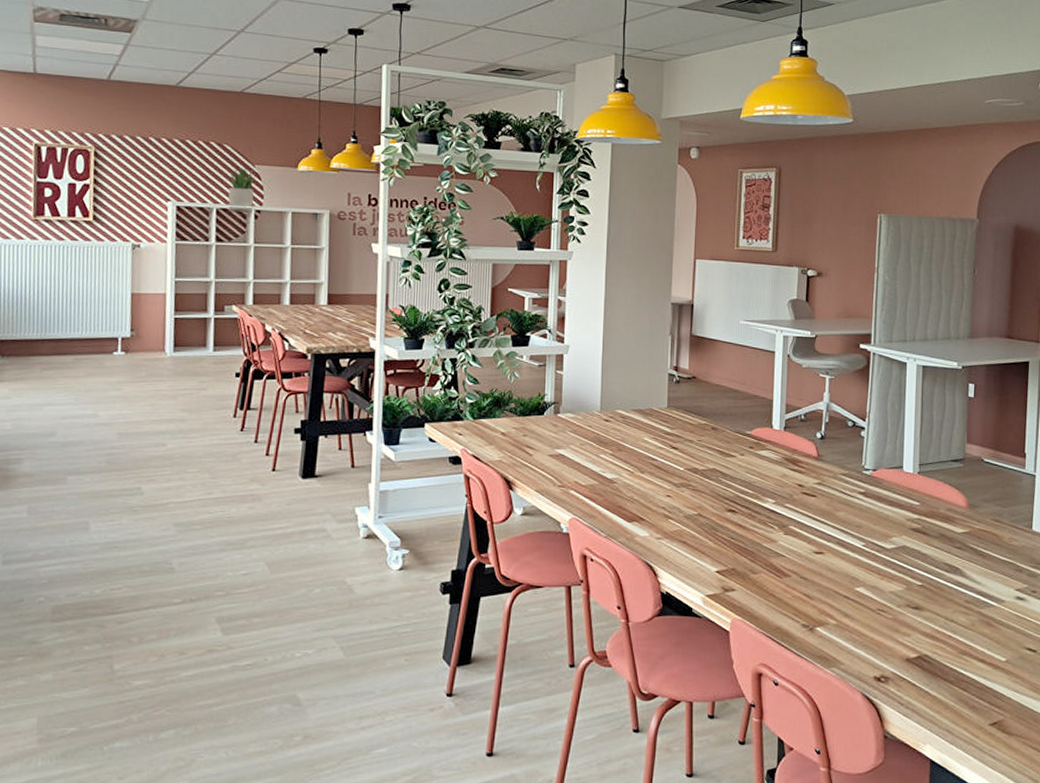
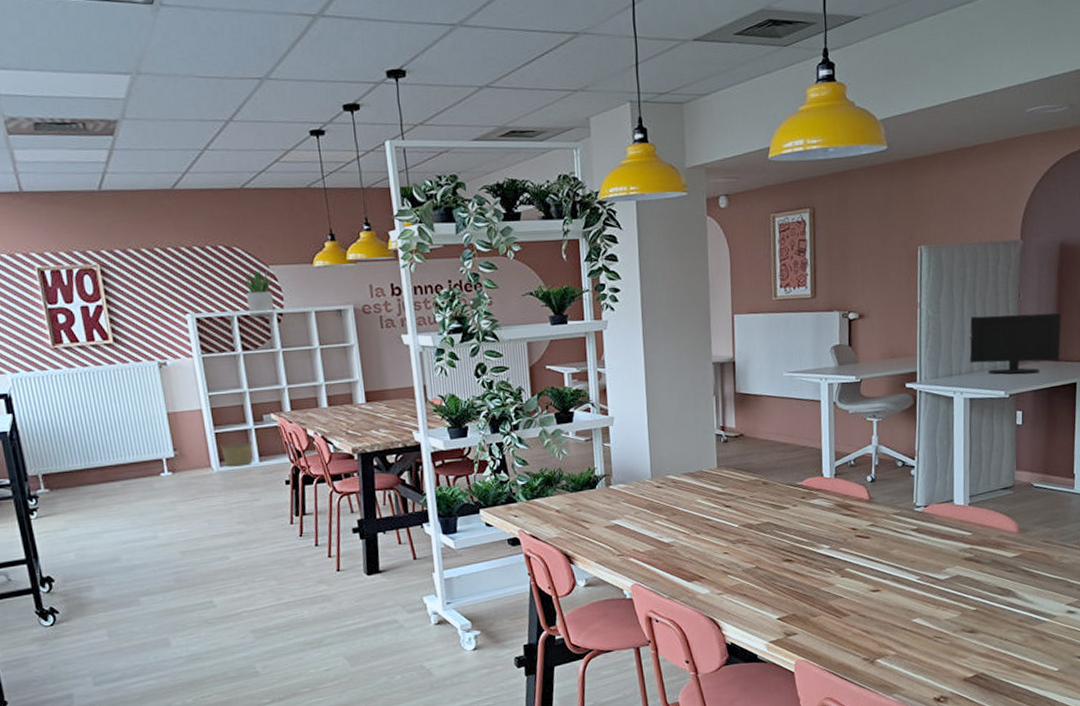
basket: none [178,329,209,354] -> present [220,440,253,467]
monitor: none [925,286,1015,349] -> present [970,312,1061,375]

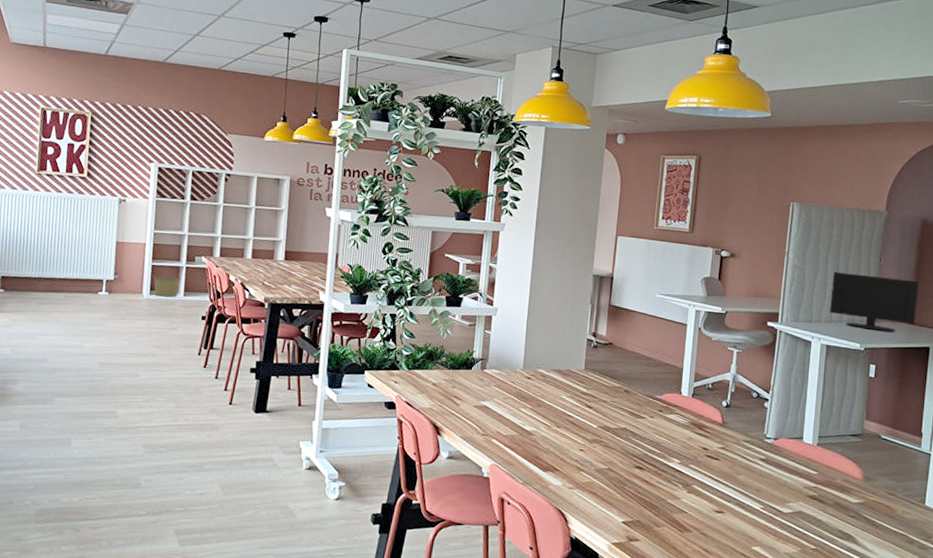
planter: present [244,268,274,318] -> none [203,135,227,176]

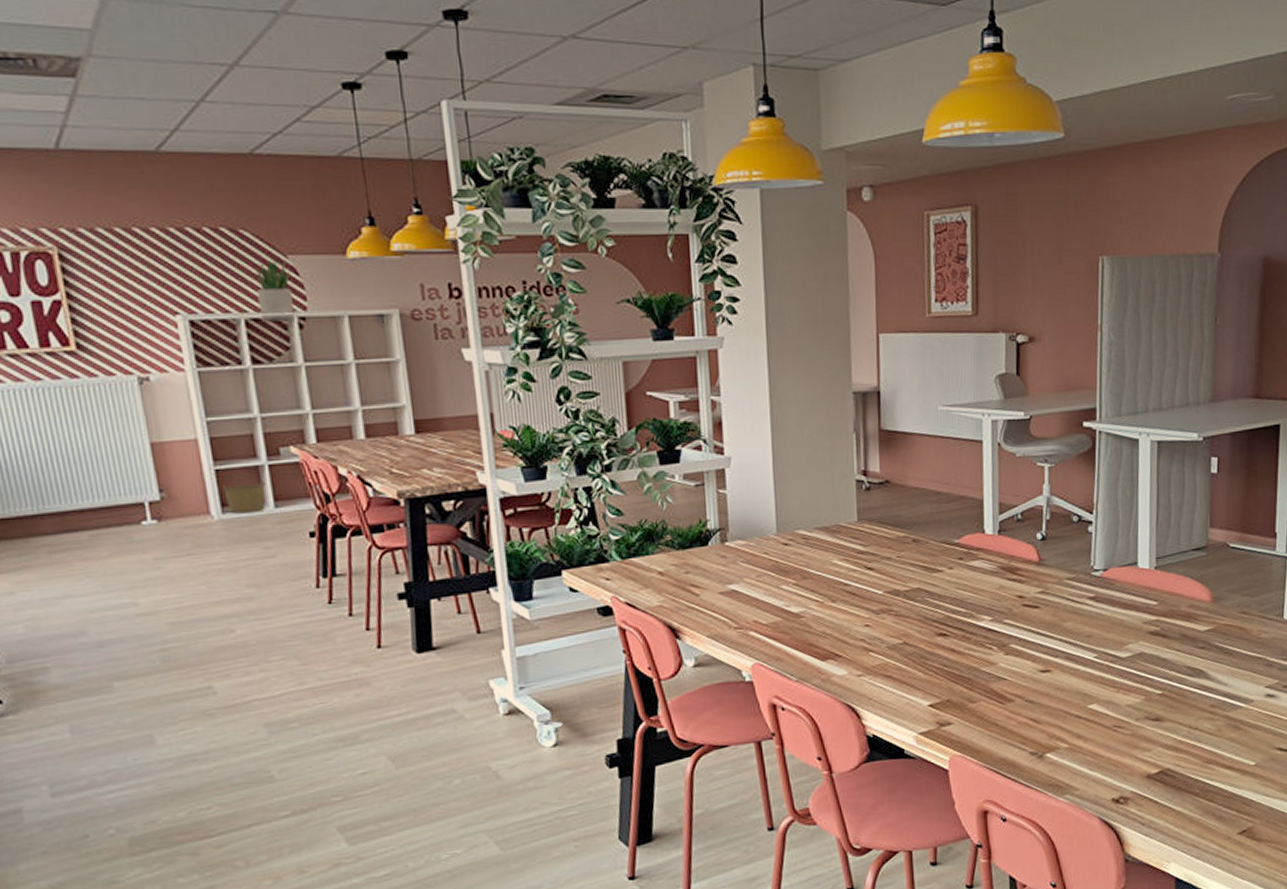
planter: none [203,135,227,176] -> present [254,259,295,322]
monitor: present [830,272,919,333] -> none [1159,340,1264,414]

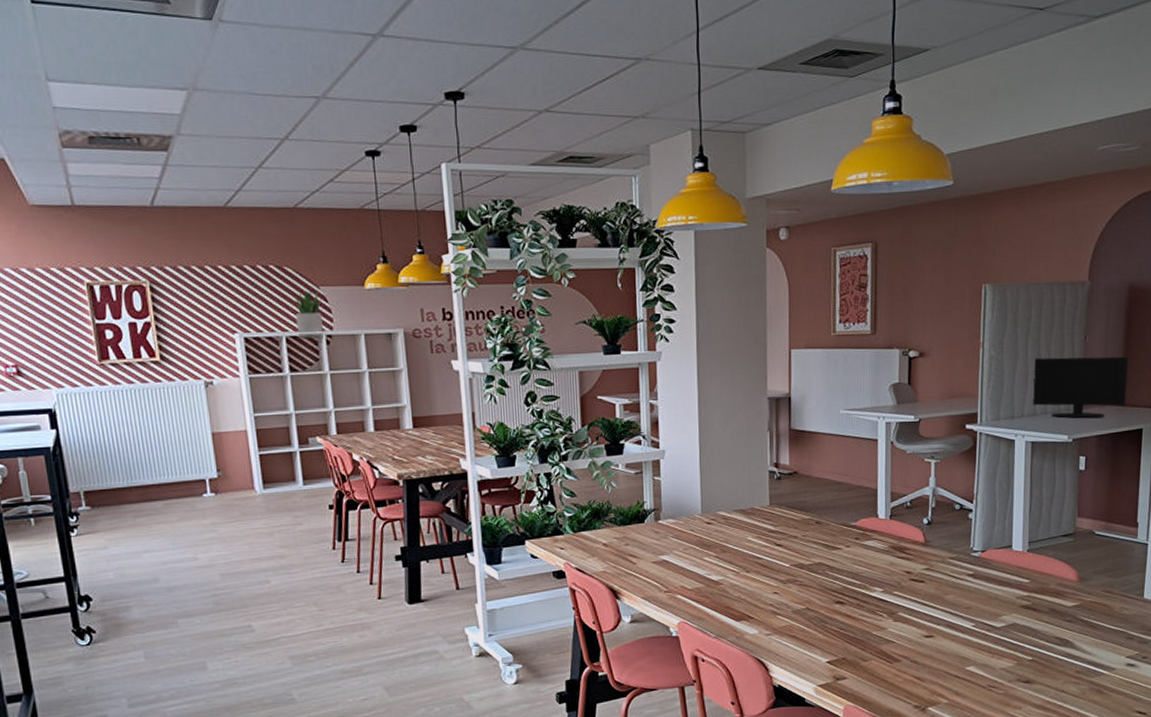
basket: present [223,480,266,514] -> none [264,463,297,490]
monitor: none [1159,340,1264,414] -> present [1033,356,1128,419]

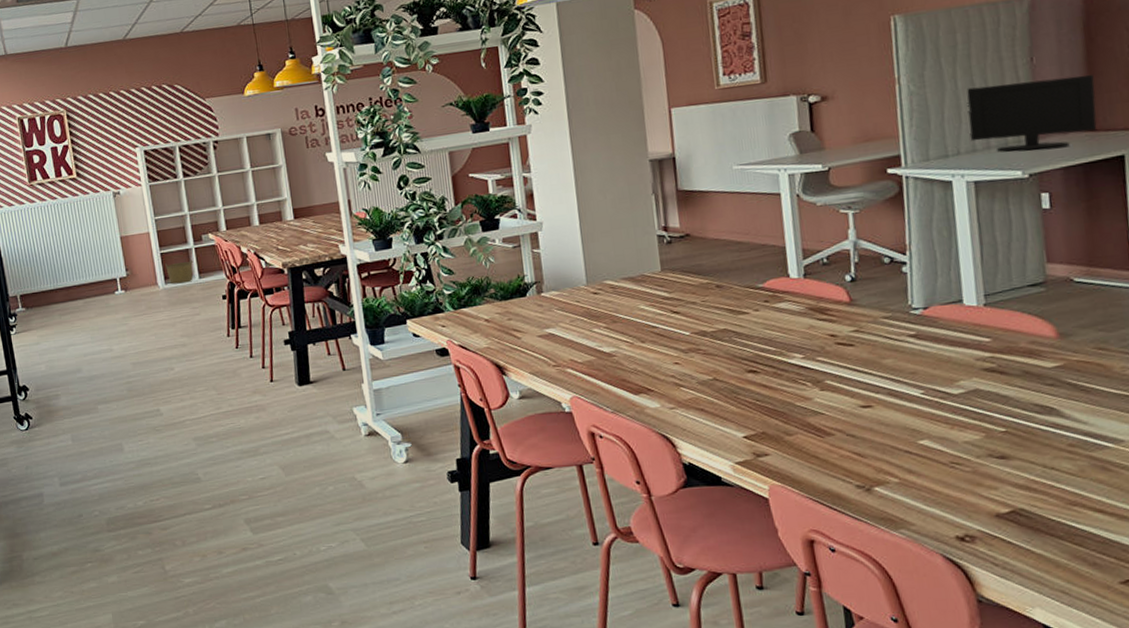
basket: none [264,463,297,490] -> present [165,259,193,284]
planter: present [294,289,323,339] -> none [184,101,211,147]

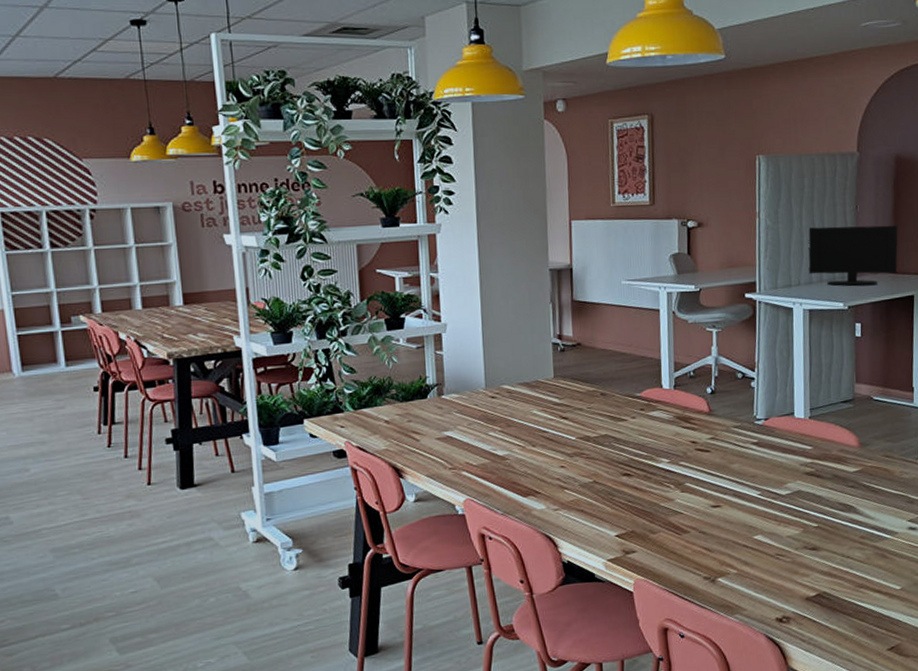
basket: present [165,259,193,284] -> none [23,344,58,372]

